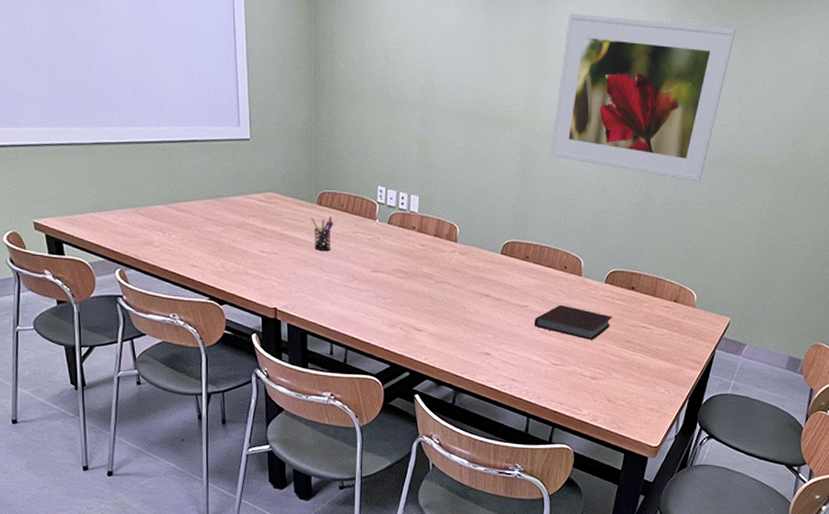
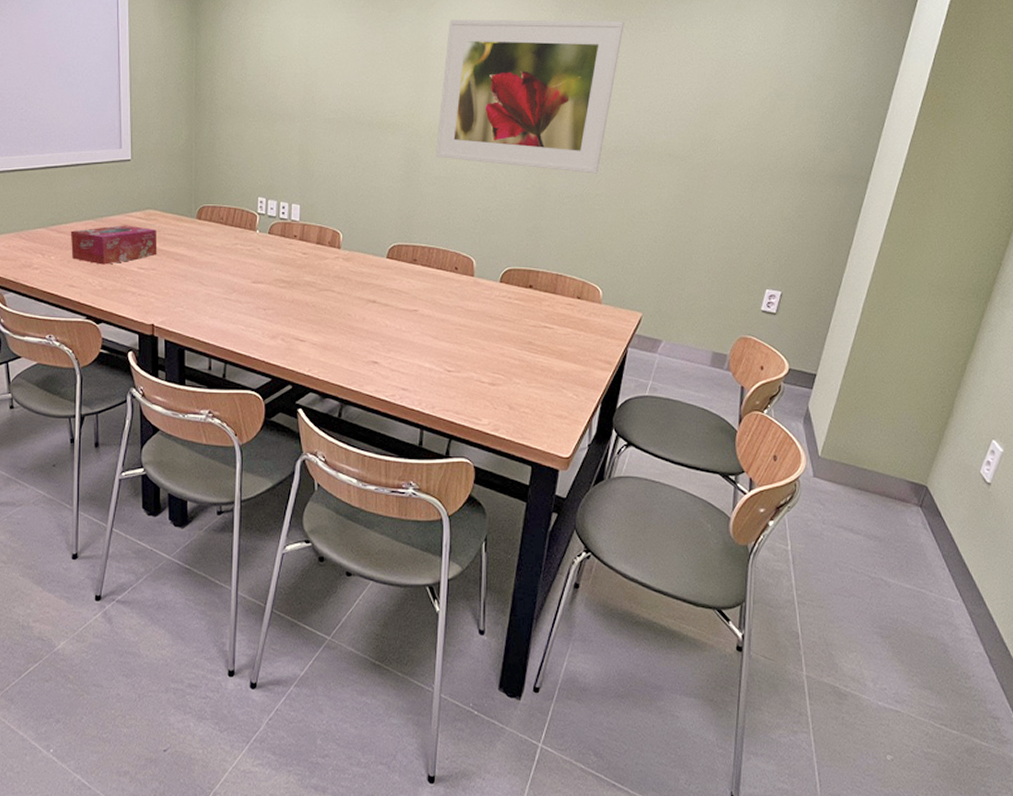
tissue box: none [190,206,279,246] -> present [70,225,158,265]
pen holder: present [311,217,334,251] -> none [190,230,213,264]
notebook: present [534,304,613,340] -> none [424,307,511,343]

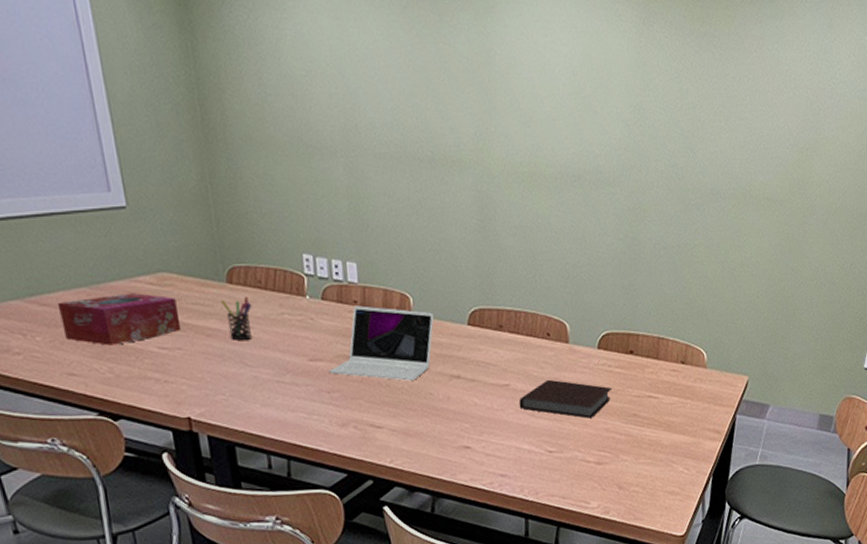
pen holder: none [190,230,213,264] -> present [220,297,252,340]
laptop: none [267,239,358,303] -> present [329,305,434,381]
notebook: none [424,307,511,343] -> present [518,379,613,419]
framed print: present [435,19,624,174] -> none [512,28,713,221]

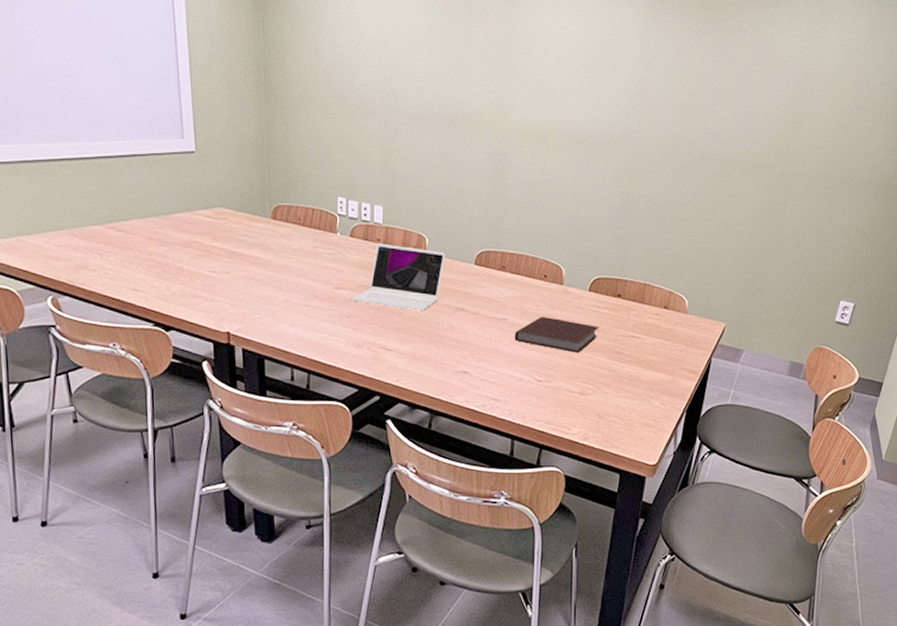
tissue box: present [57,293,182,346] -> none [130,224,230,267]
pen holder: present [220,297,252,340] -> none [265,232,291,268]

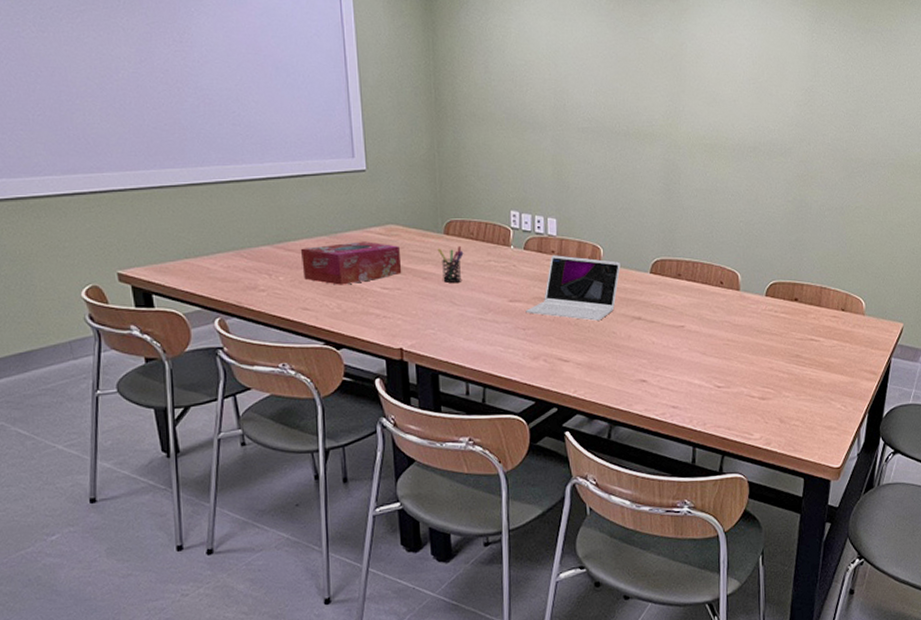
tissue box: none [130,224,230,267] -> present [300,241,402,285]
pen holder: none [265,232,291,268] -> present [437,246,464,283]
notebook: present [514,316,600,353] -> none [692,322,778,358]

